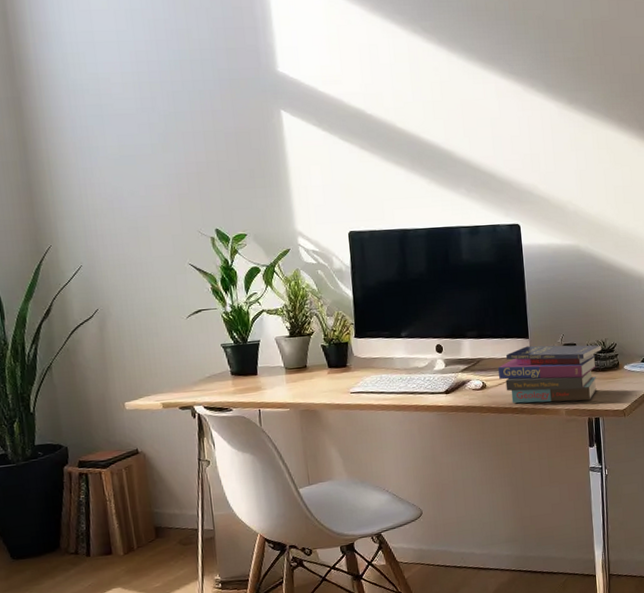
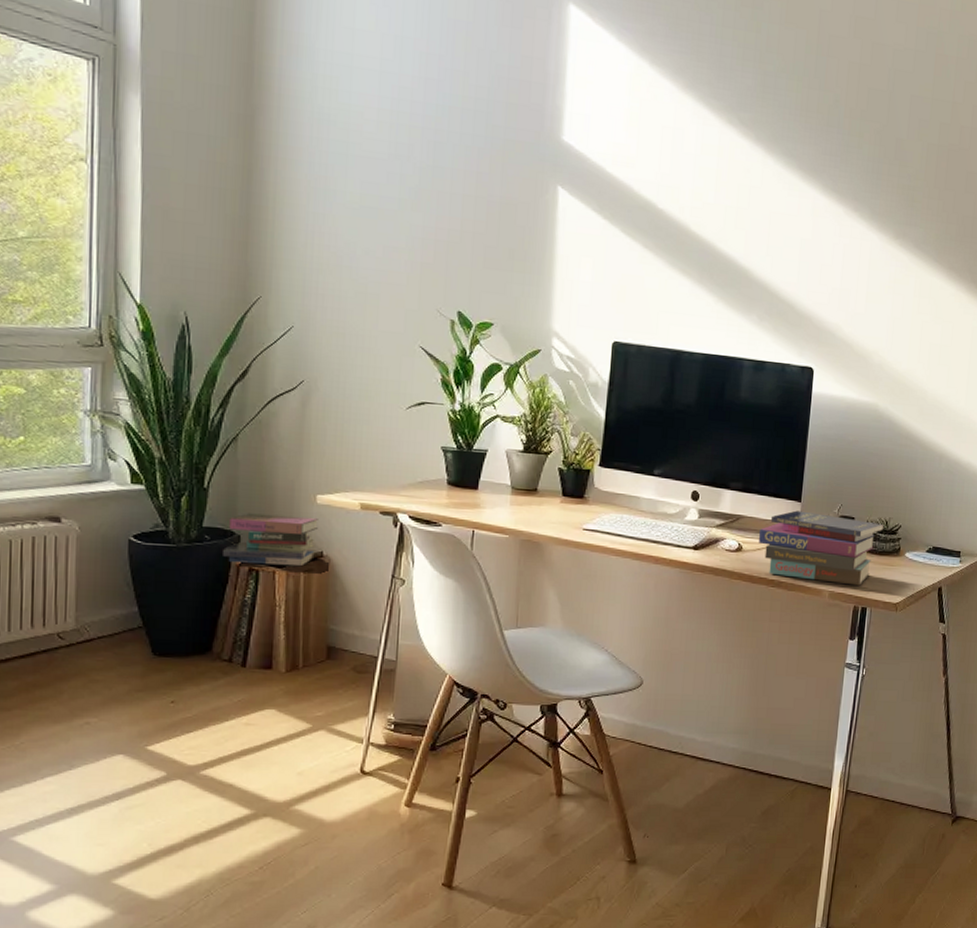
books: none [55,421,133,472] -> present [223,513,318,567]

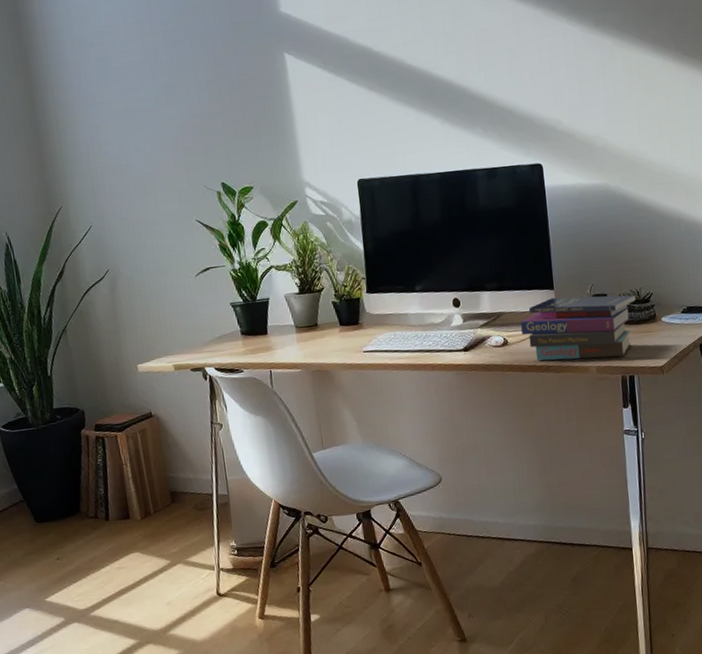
books: present [223,513,318,567] -> none [73,384,147,435]

